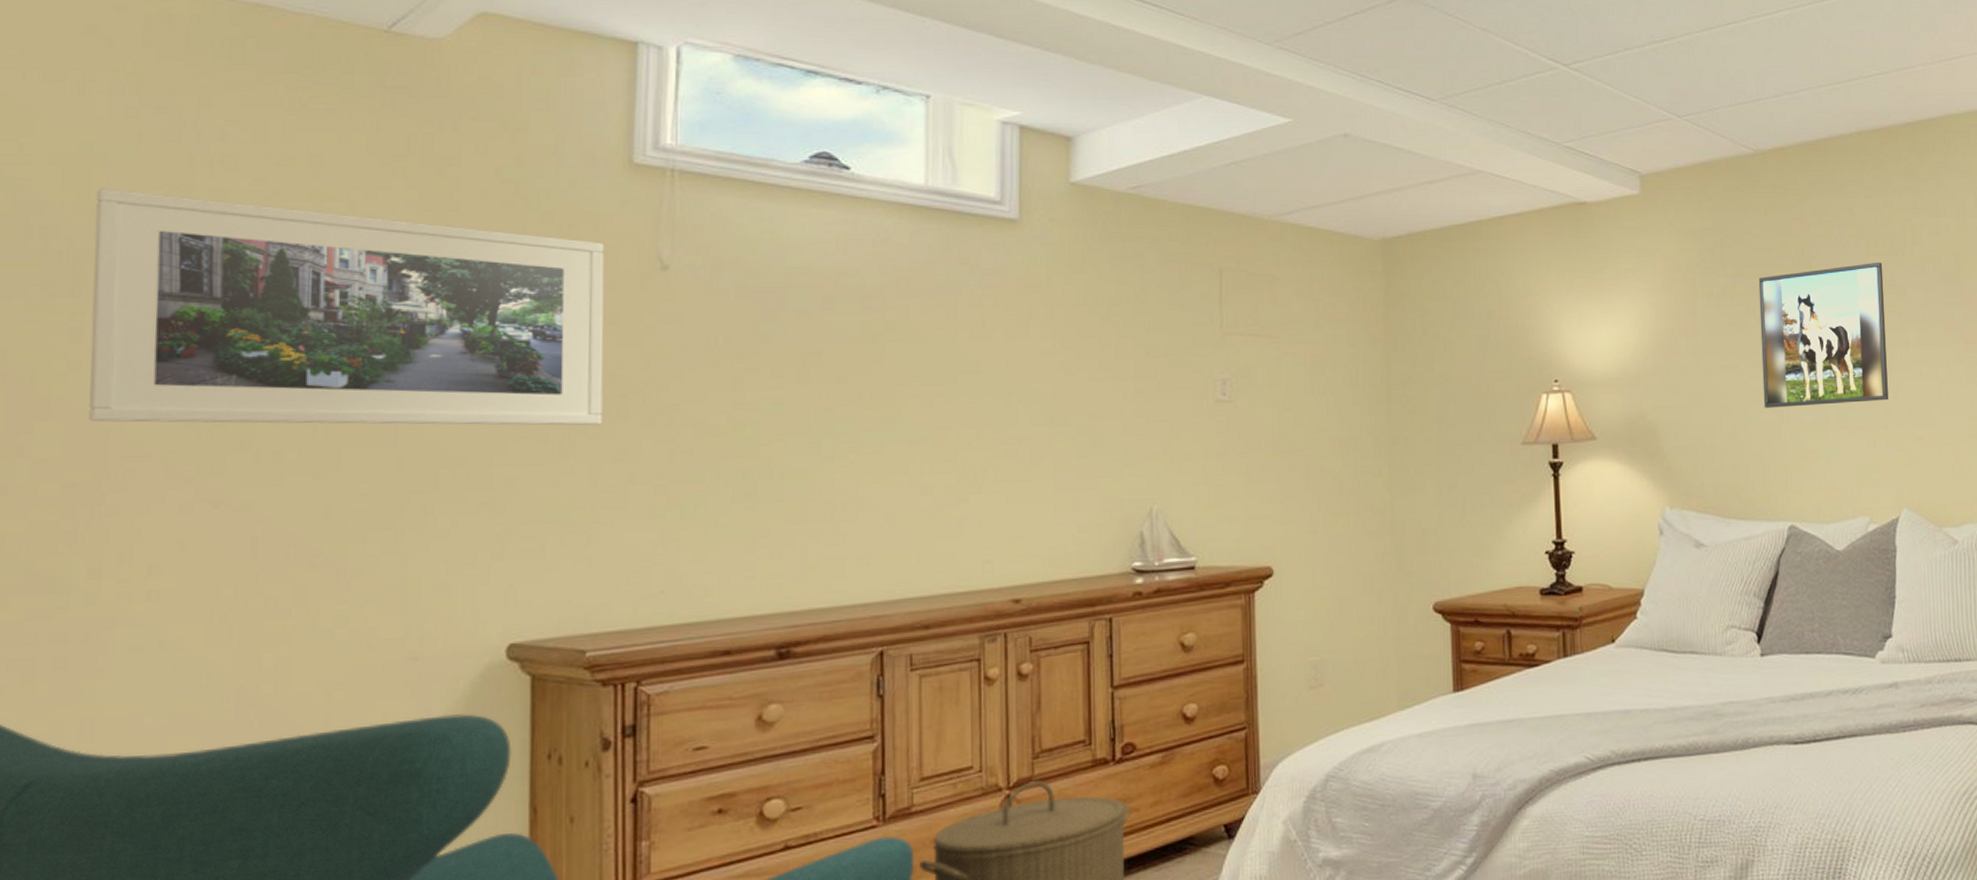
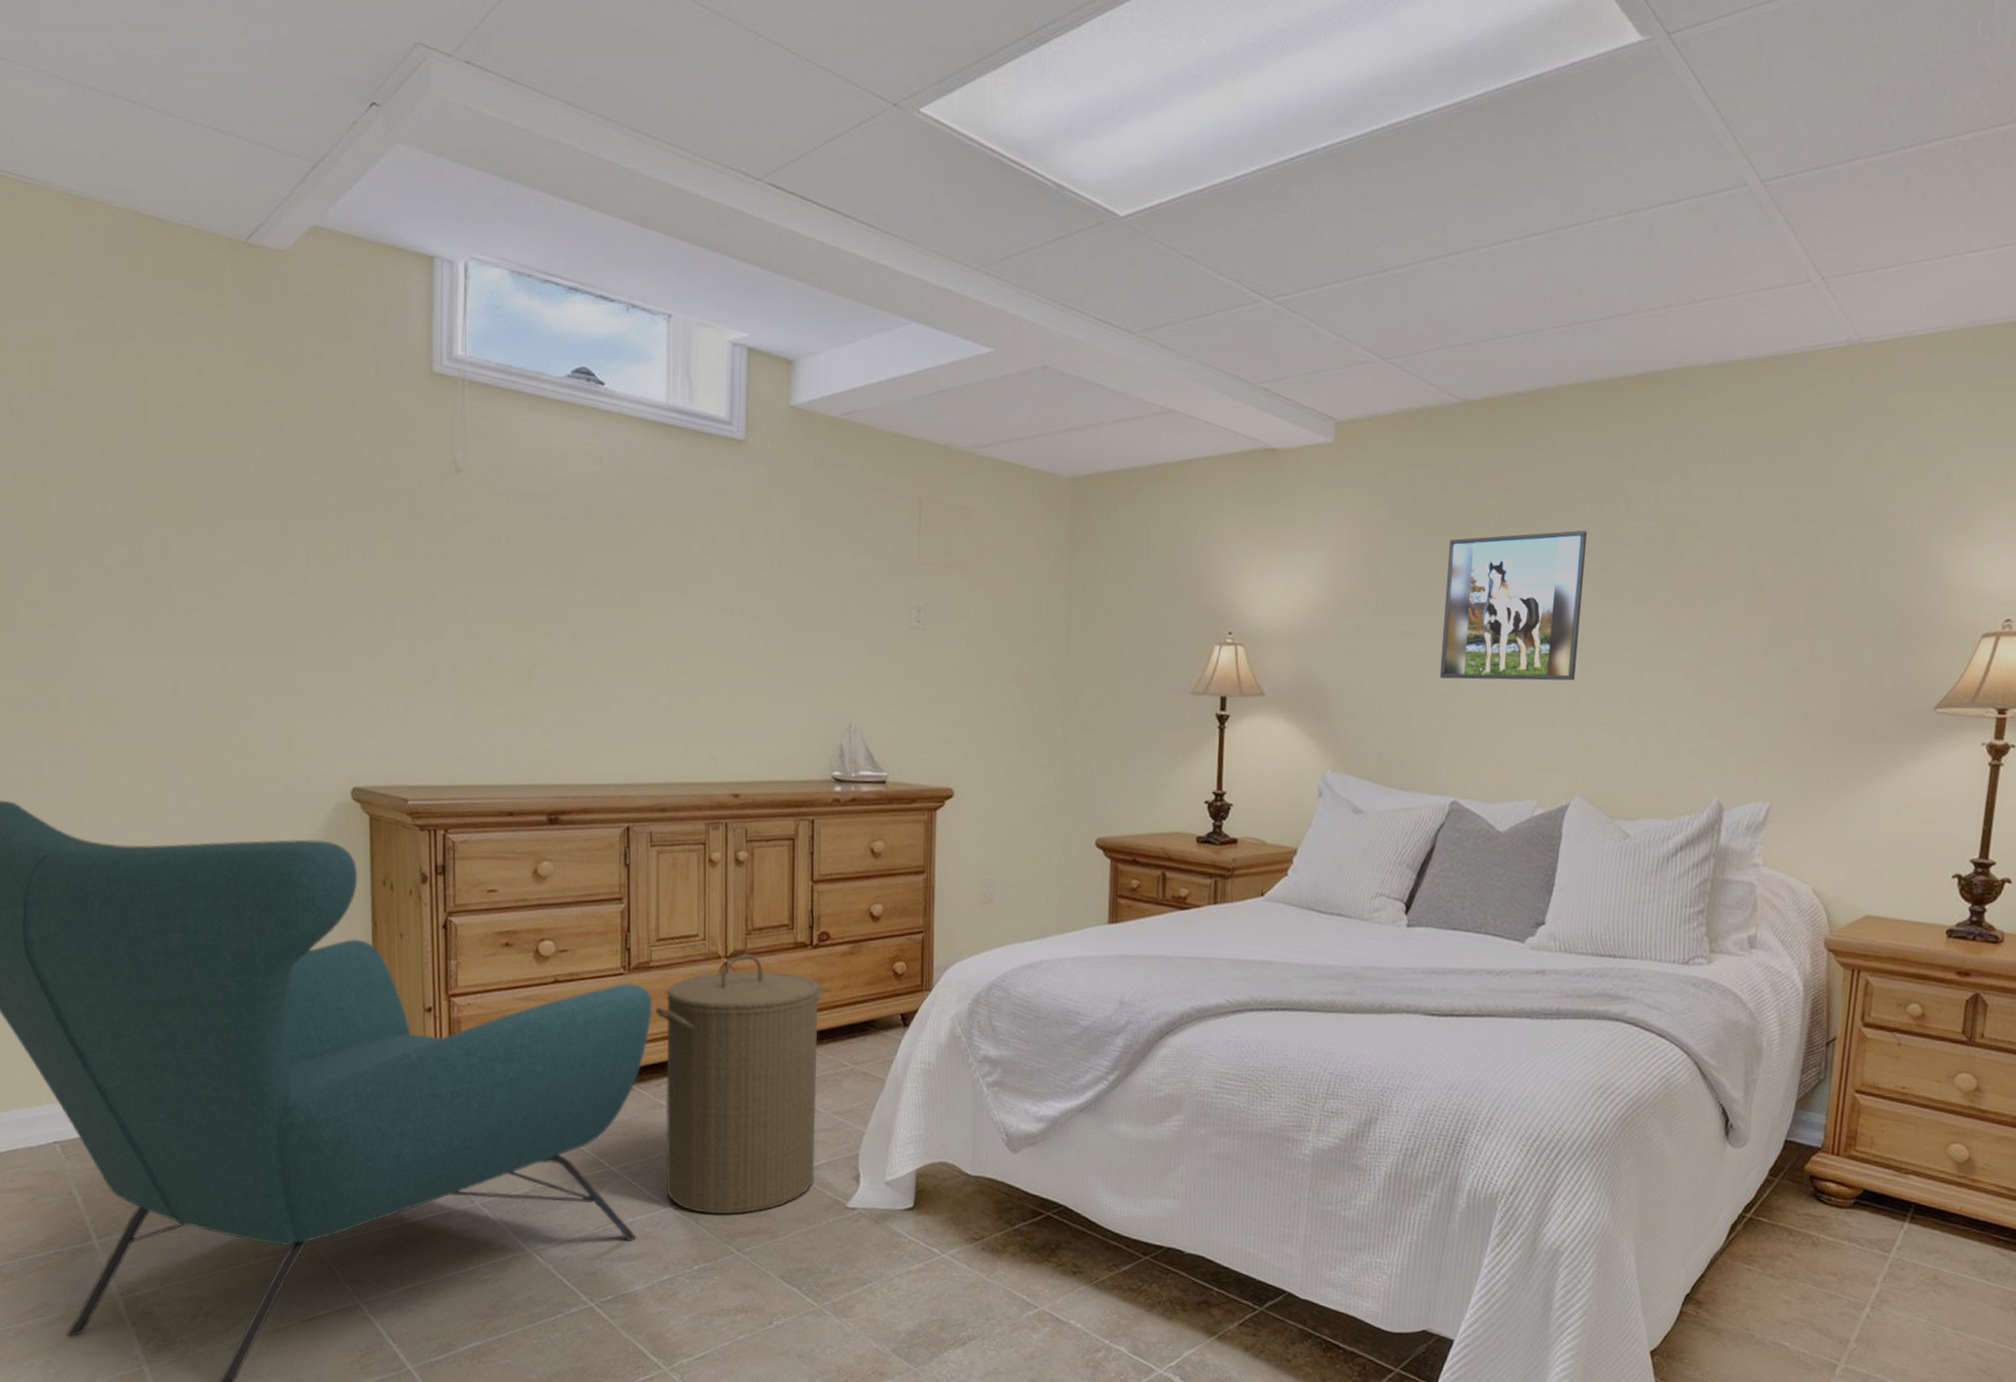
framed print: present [89,188,605,426] -> none [52,378,415,609]

